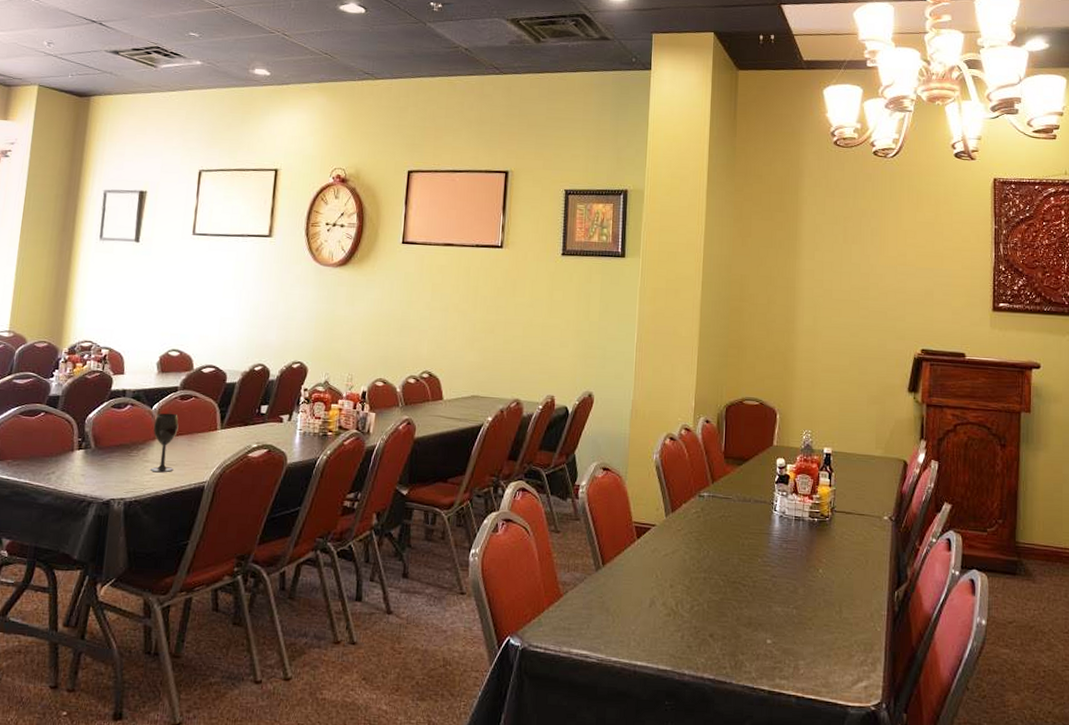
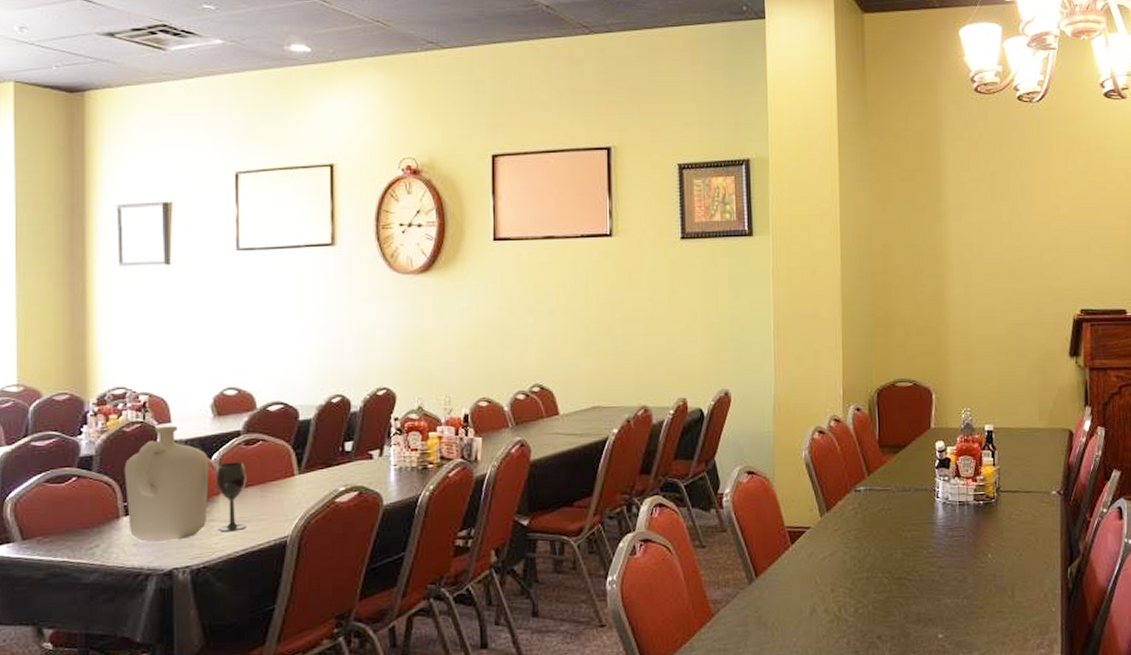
water jug: none [80,377,150,475] -> present [124,426,209,542]

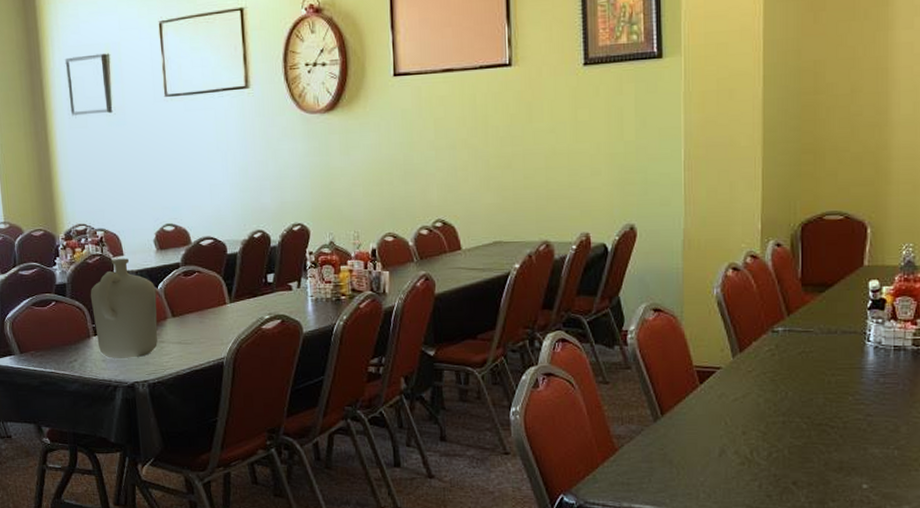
wine glass: present [215,462,247,532] -> none [162,291,190,352]

